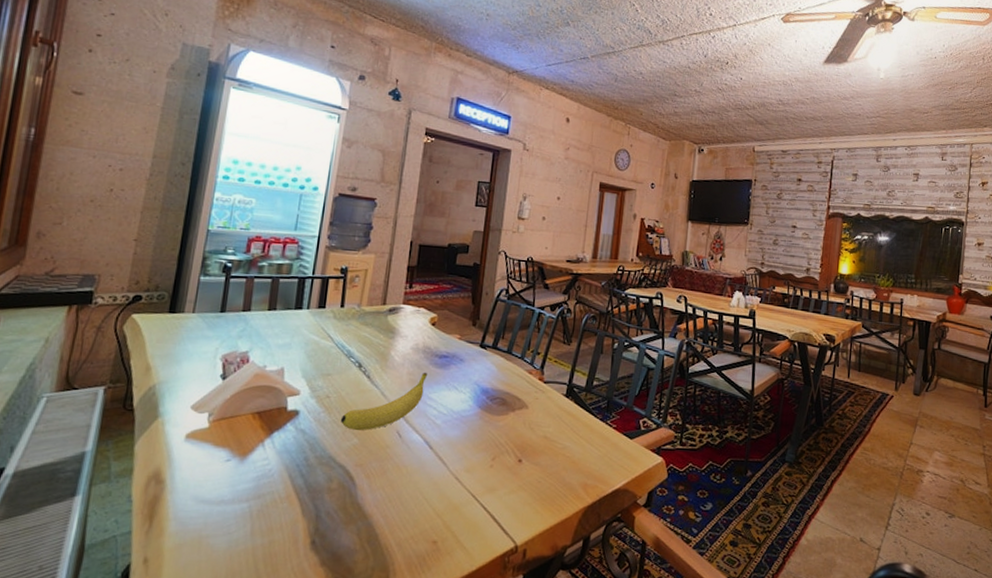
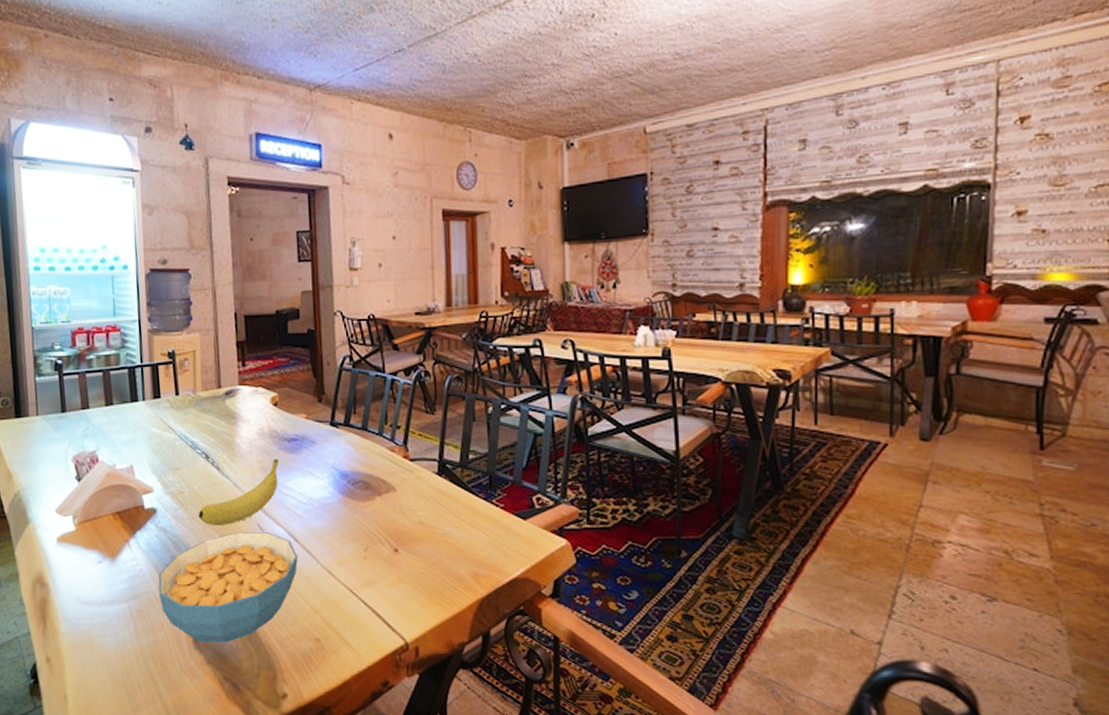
cereal bowl: none [284,437,430,544] -> present [158,532,298,642]

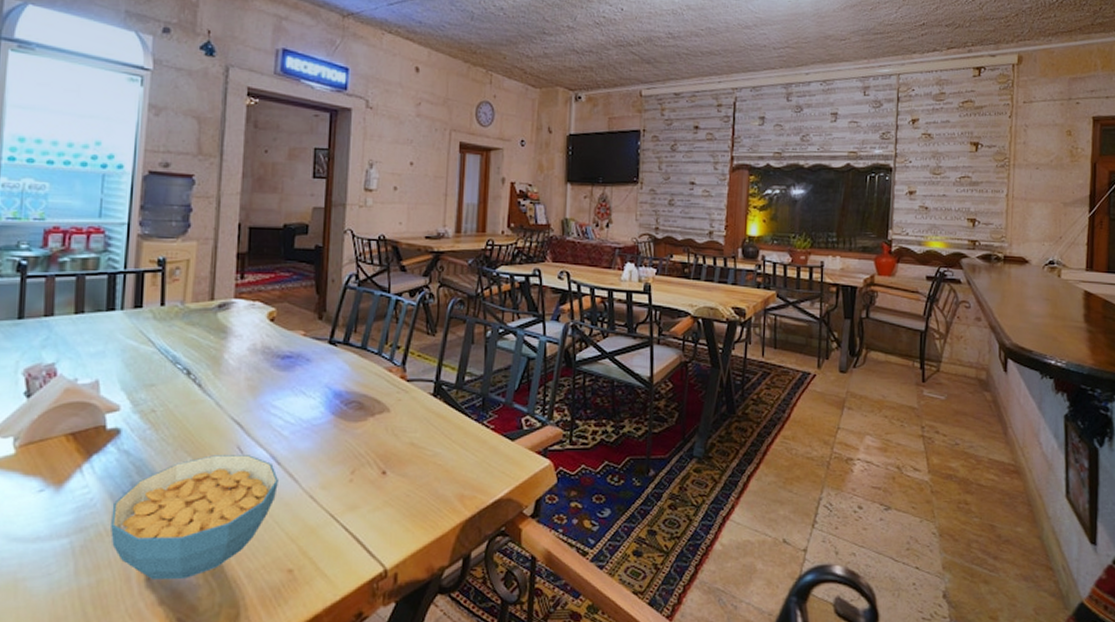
fruit: present [198,458,280,527] -> none [169,376,270,449]

